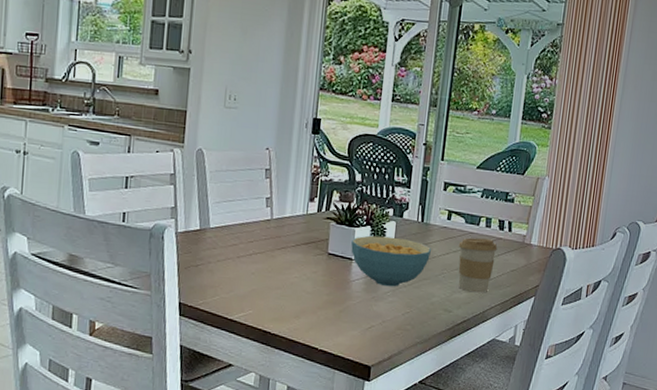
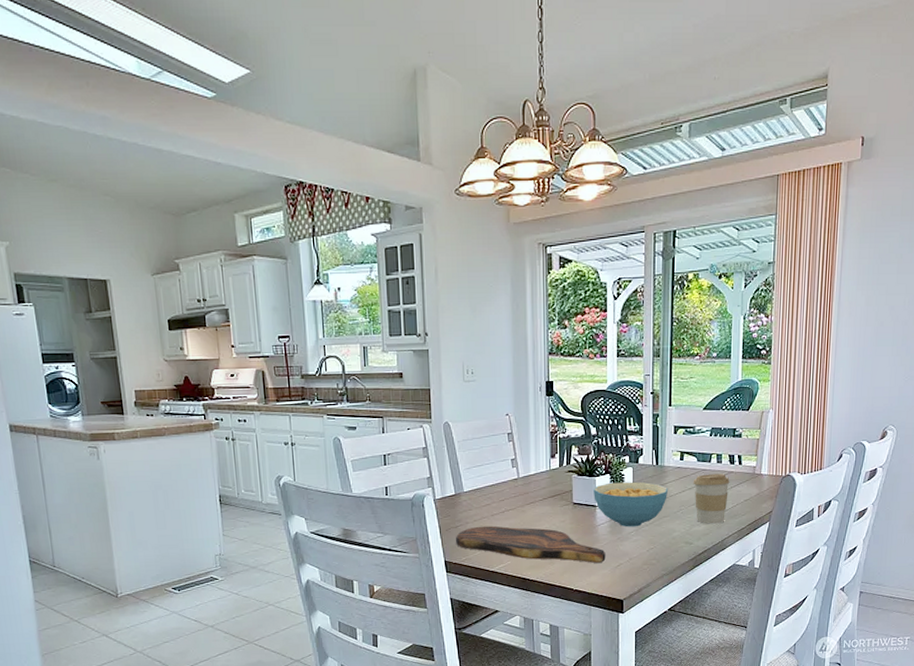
cutting board: none [194,267,358,322] -> present [456,525,606,563]

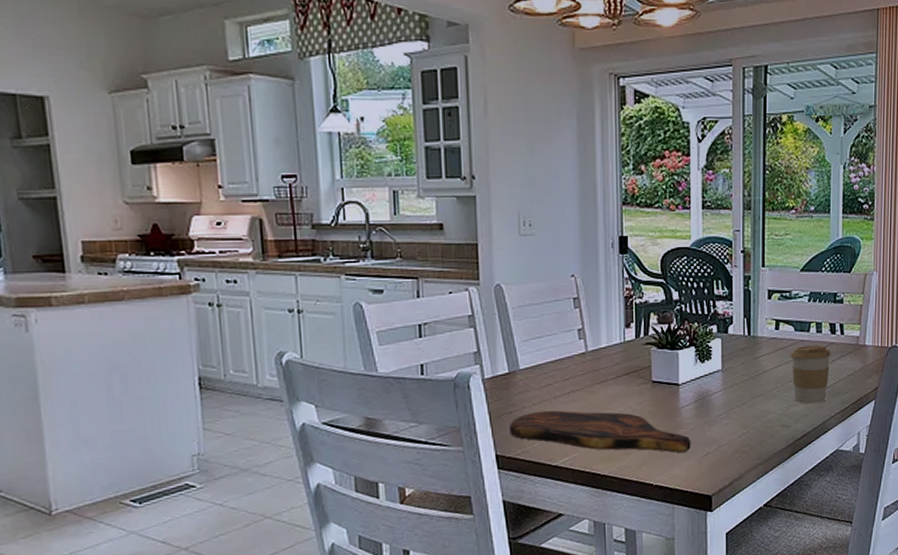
cereal bowl: present [594,482,669,527] -> none [676,355,763,409]

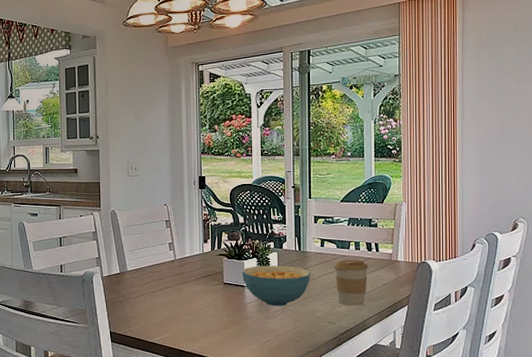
cutting board: present [510,410,691,453] -> none [120,301,255,338]
cereal bowl: none [676,355,763,409] -> present [242,265,311,306]

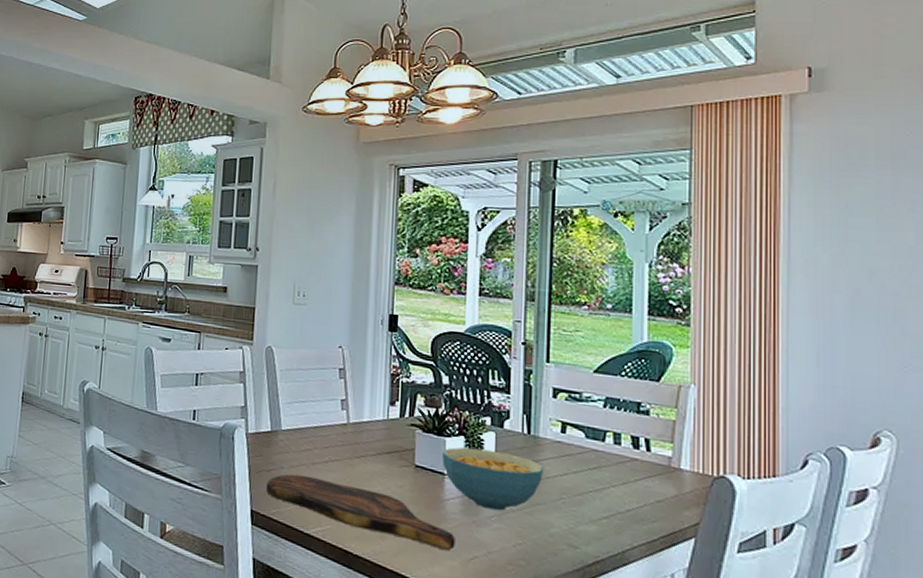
cutting board: none [120,301,255,338] -> present [266,474,455,550]
coffee cup: present [333,260,368,306] -> none [579,456,633,528]

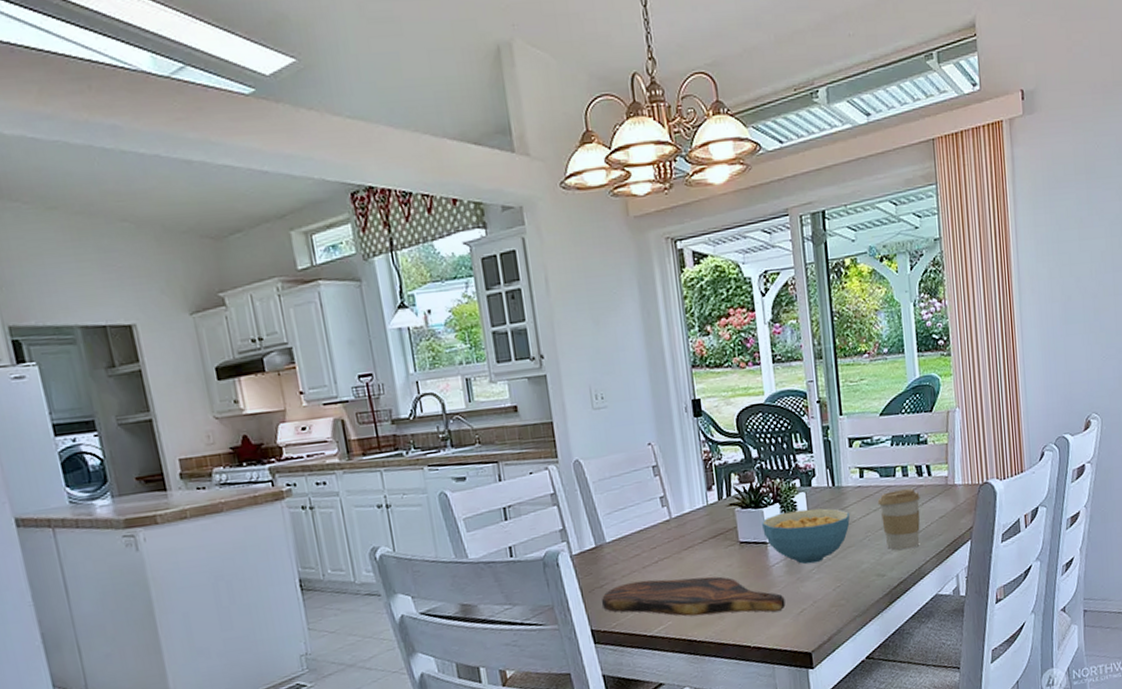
coffee cup: none [579,456,633,528] -> present [877,488,920,550]

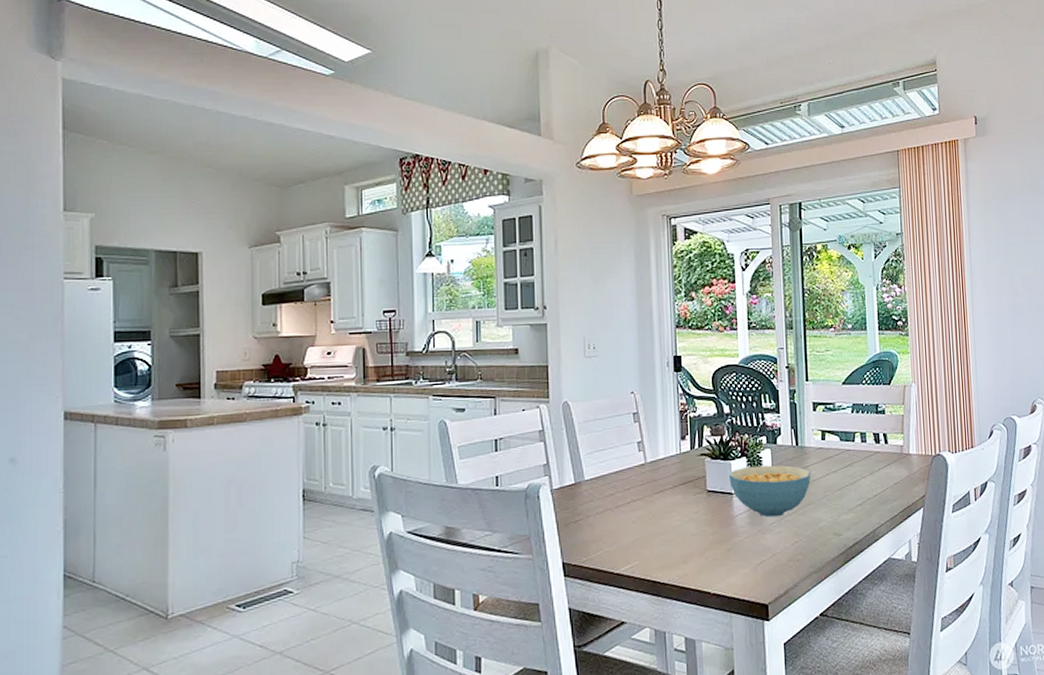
cutting board: present [602,576,786,617] -> none [576,519,746,561]
coffee cup: present [877,488,920,550] -> none [837,454,877,512]

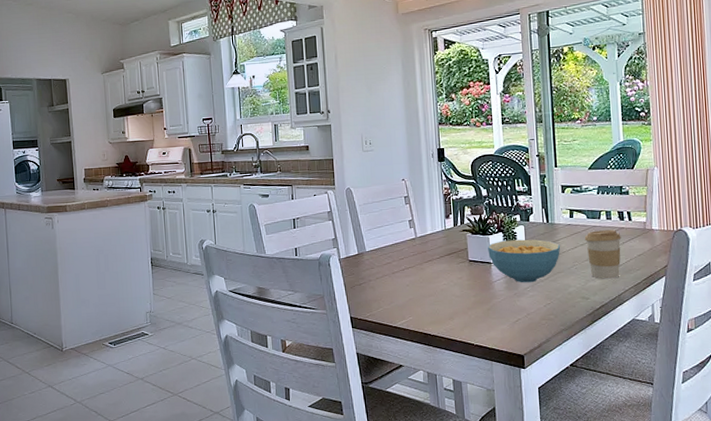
coffee cup: none [837,454,877,512] -> present [584,229,621,279]

